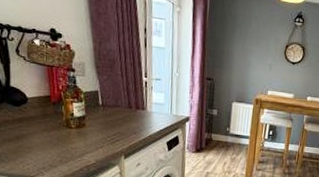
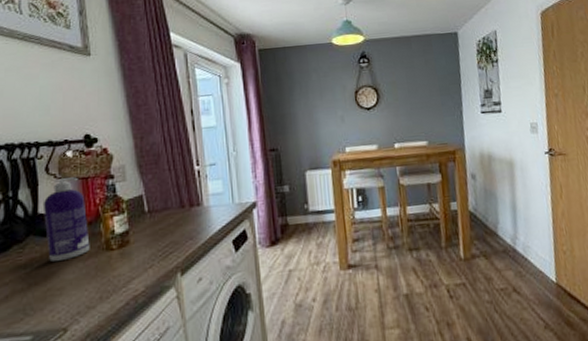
spray bottle: none [14,61,53,128] -> present [42,177,90,261]

